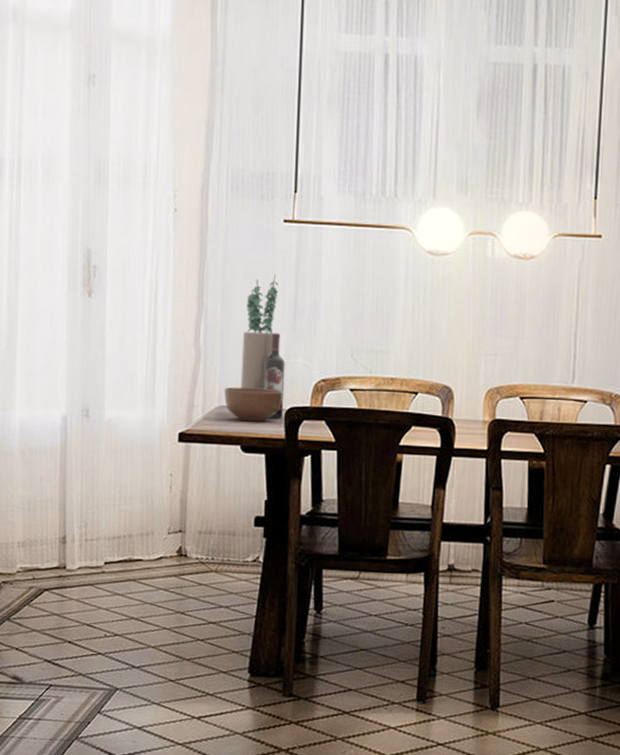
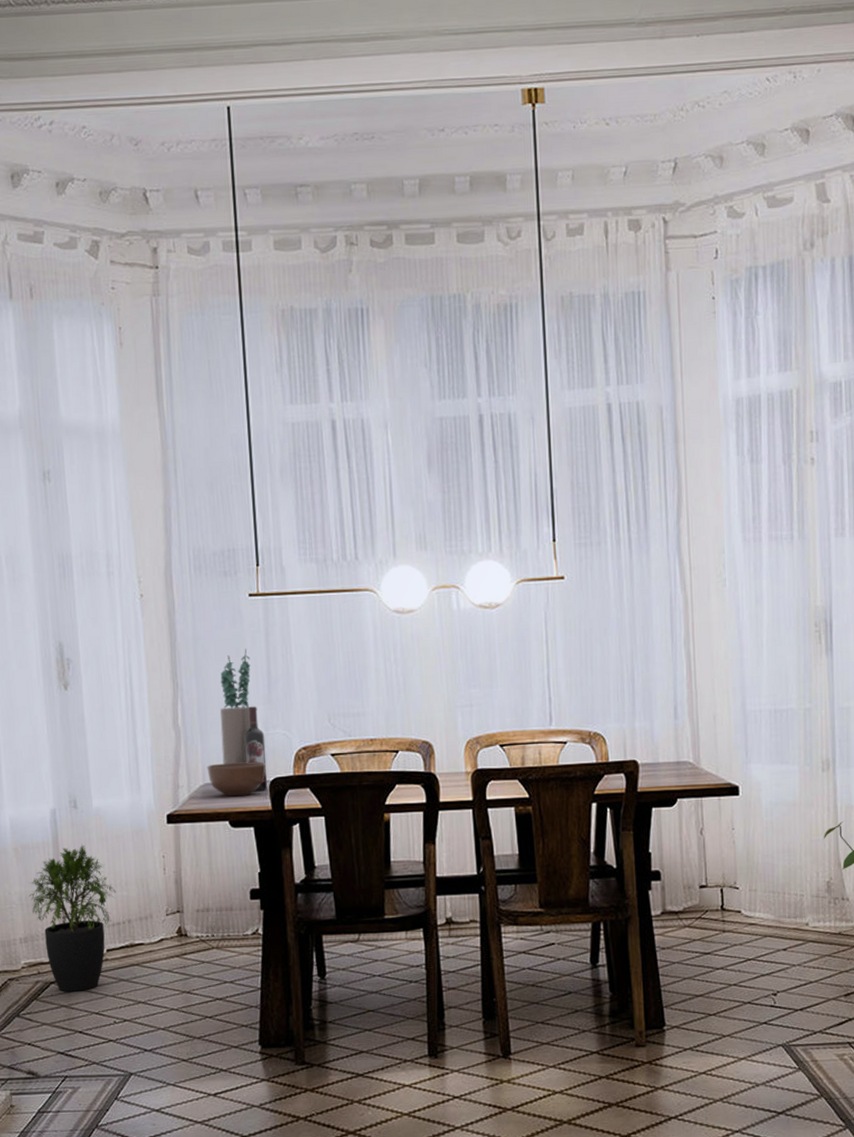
potted plant: none [31,454,120,601] -> present [29,844,117,992]

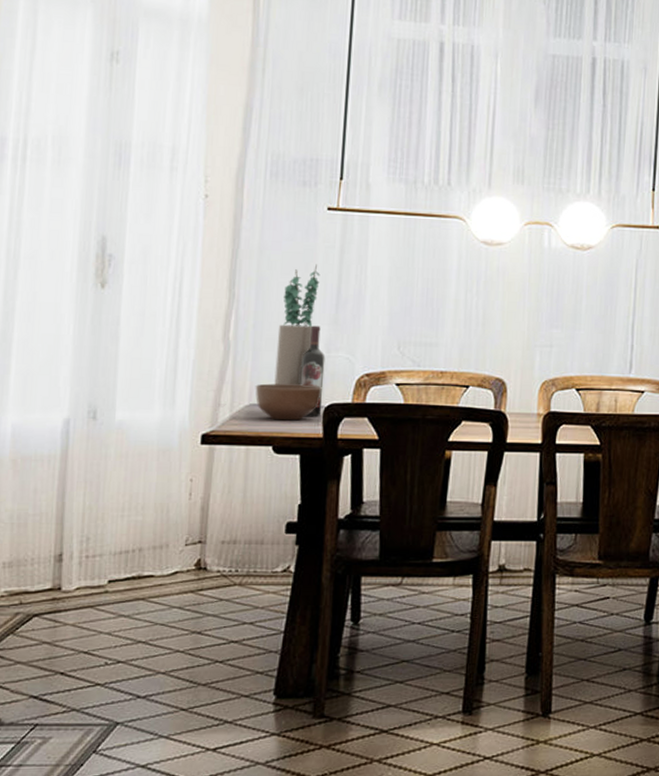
potted plant: present [29,844,117,992] -> none [22,460,130,627]

